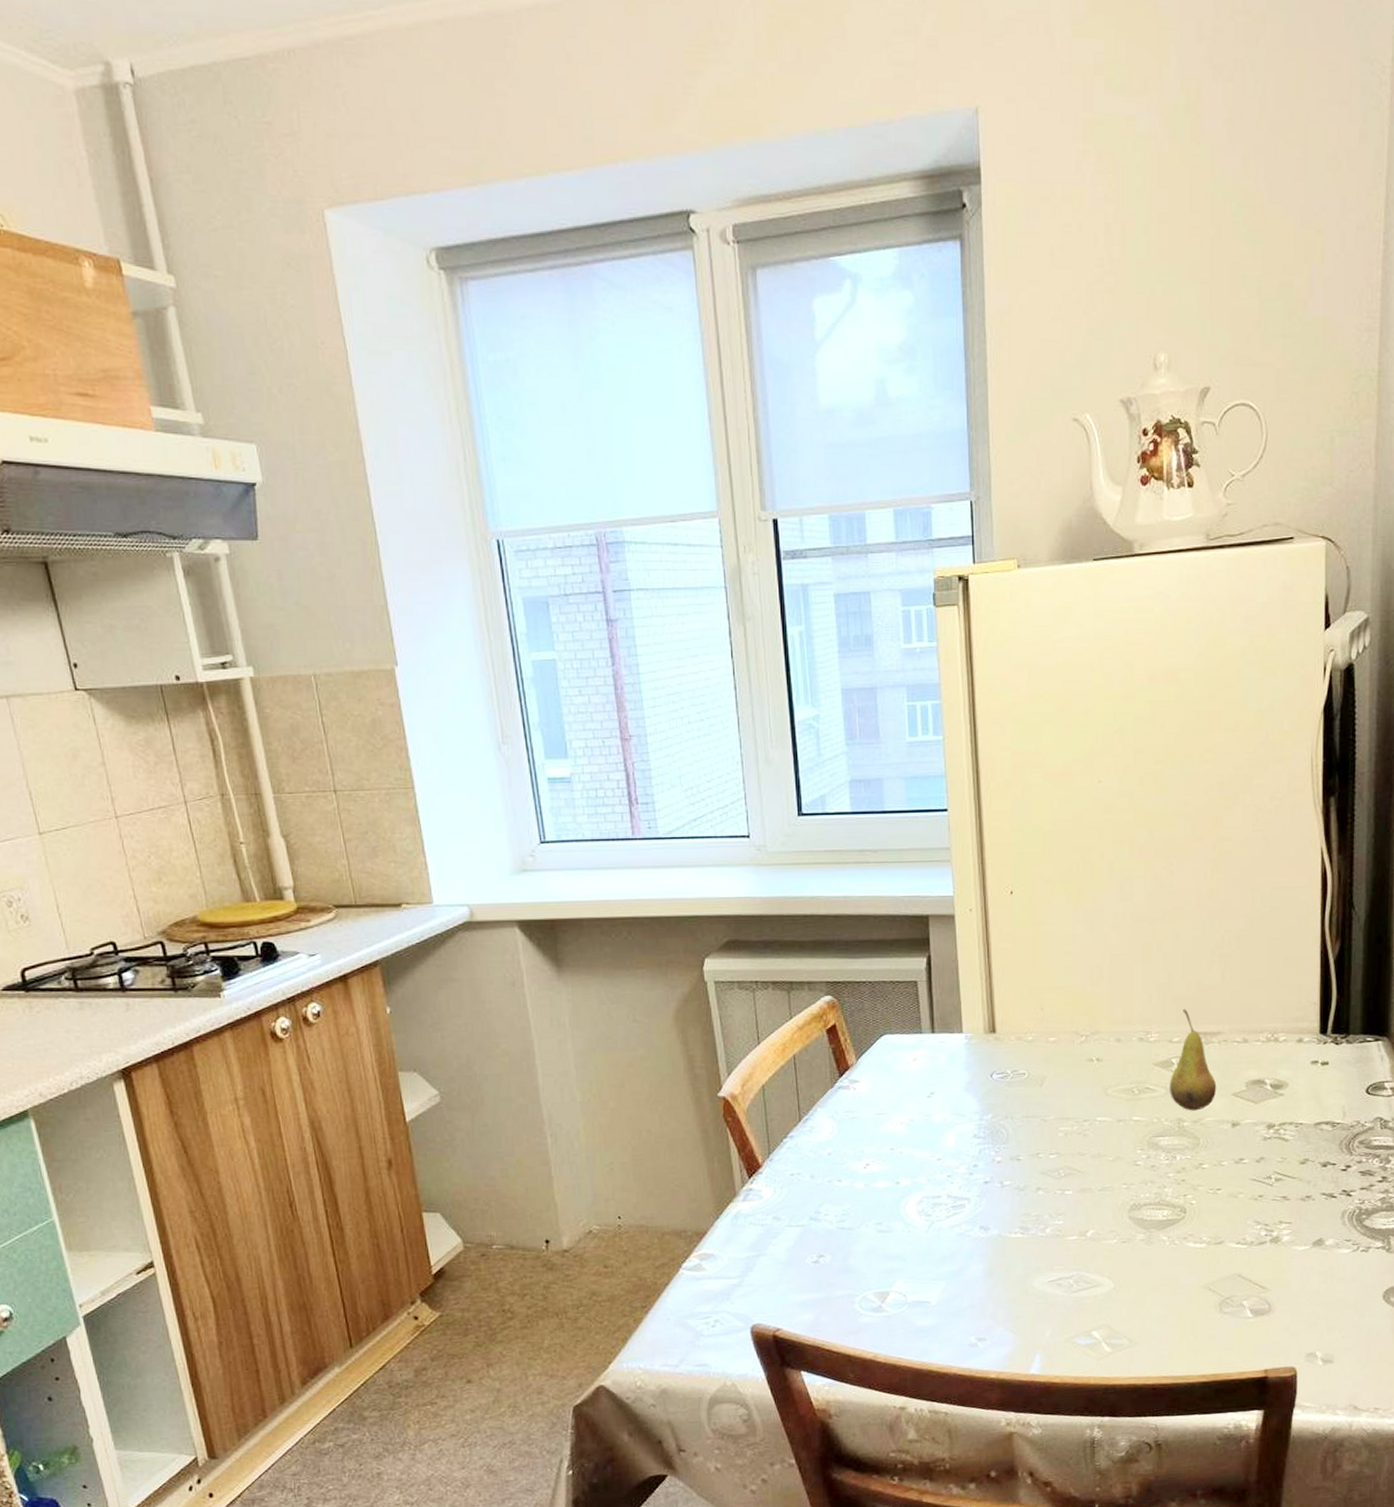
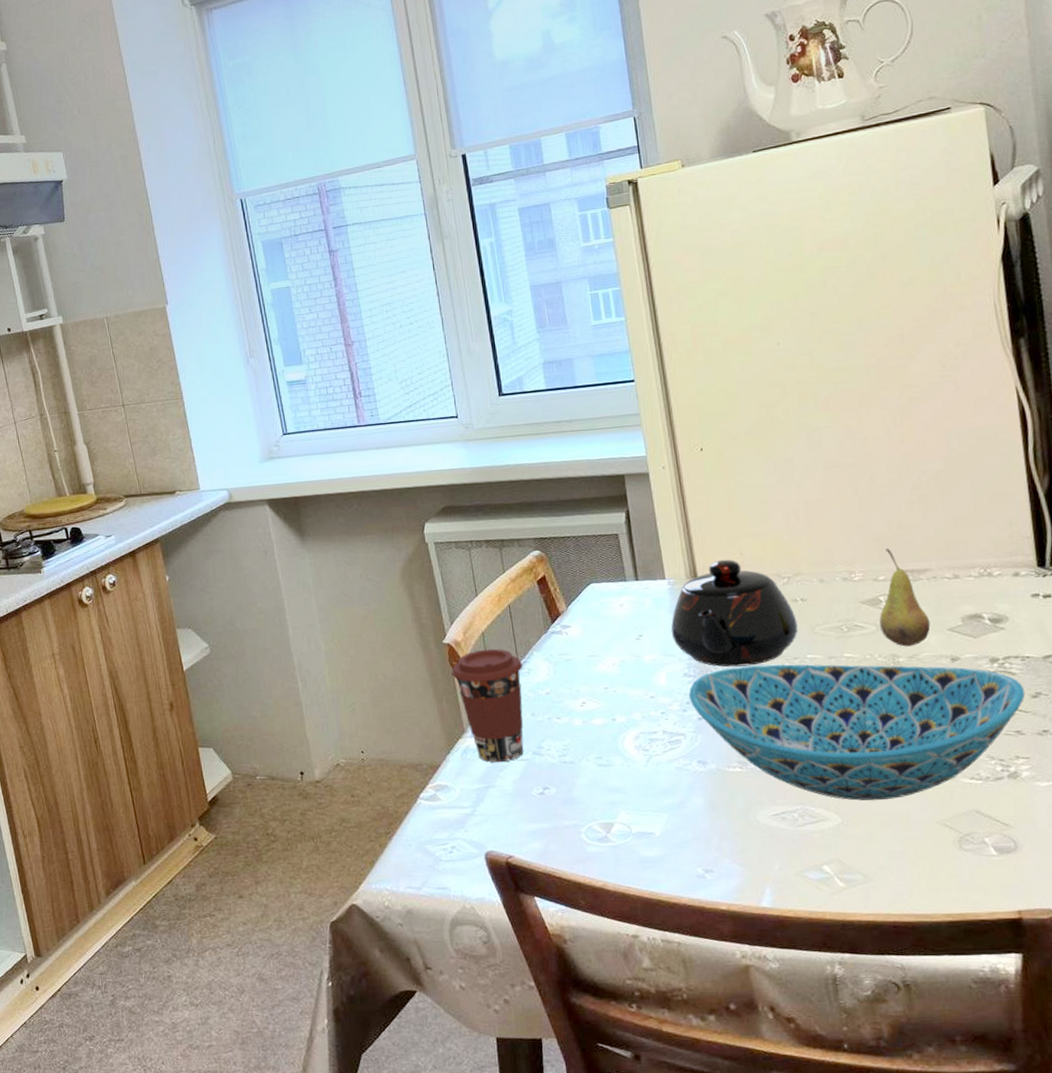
coffee cup: none [725,1103,805,1229] -> present [451,648,524,763]
teapot: none [965,1014,1091,1129] -> present [671,559,798,667]
bowl: none [977,1126,1295,1266] -> present [689,664,1026,801]

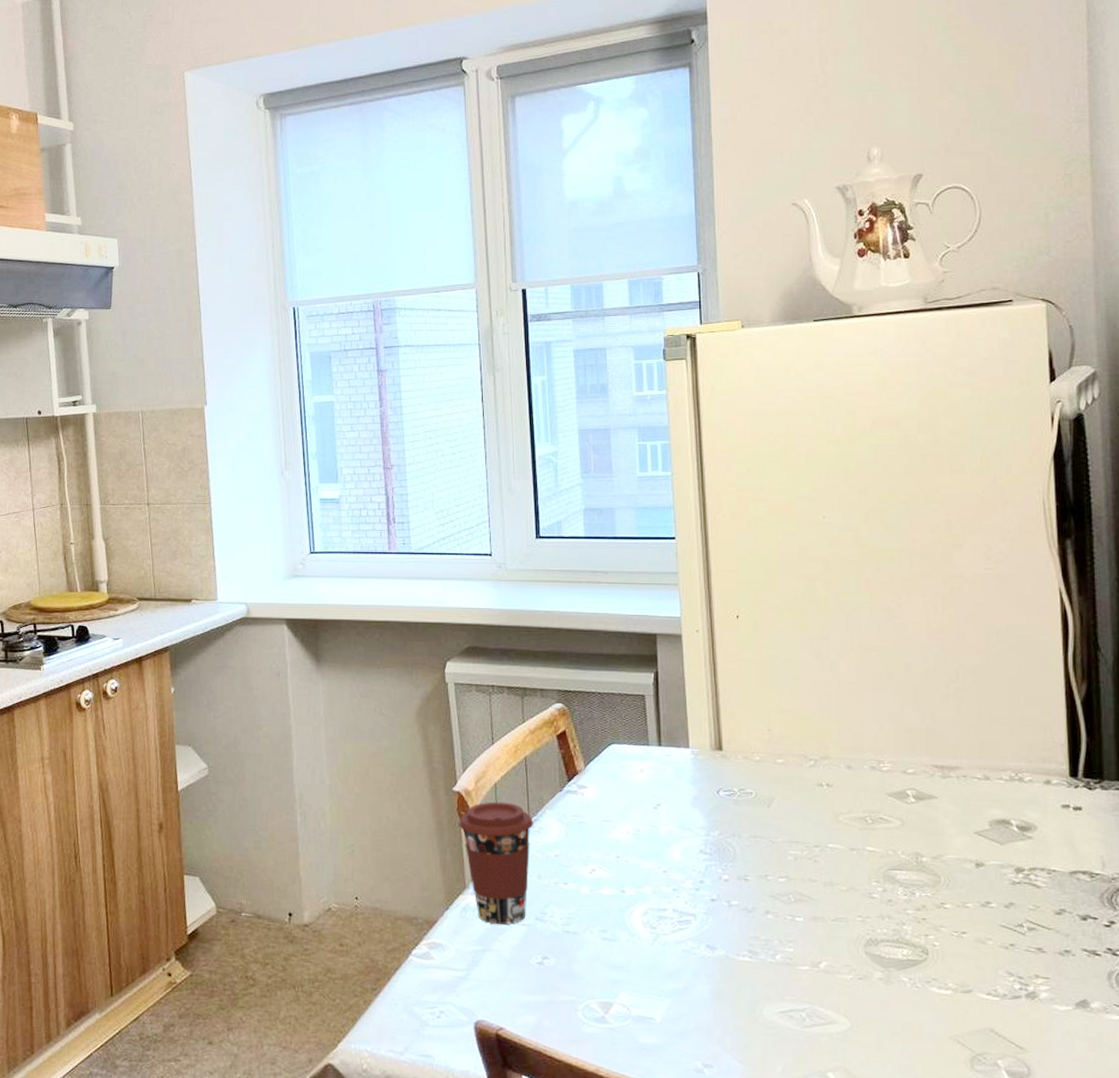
teapot: present [671,559,798,667] -> none [691,733,821,849]
bowl: present [689,664,1026,801] -> none [704,848,1049,1008]
fruit: present [879,548,931,647] -> none [905,740,957,846]

